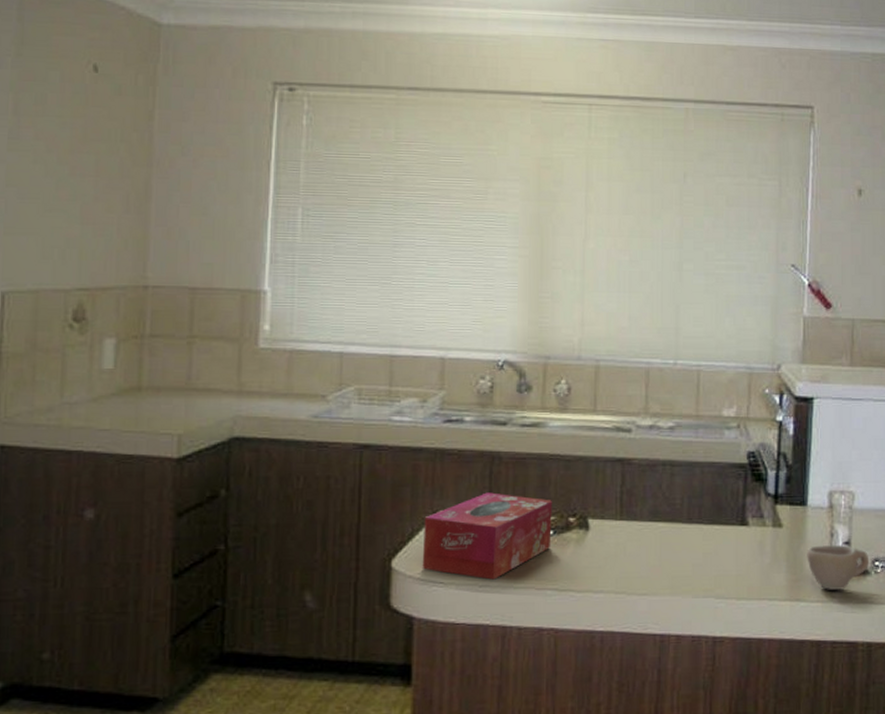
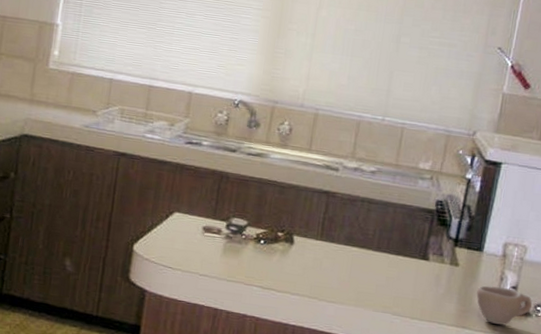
tissue box: present [422,492,552,580] -> none [156,203,266,272]

